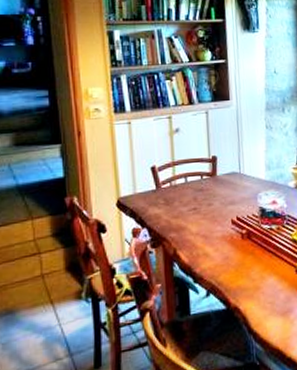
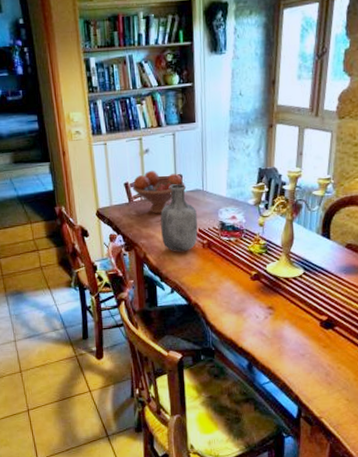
fruit bowl: none [160,151,220,202] -> present [132,170,185,214]
vase: none [193,166,236,246] -> present [160,184,198,252]

